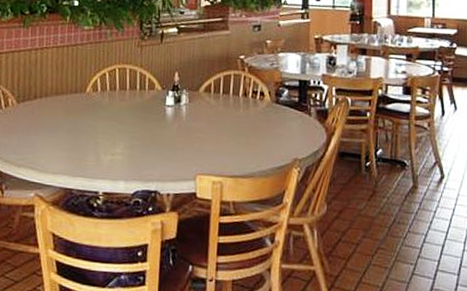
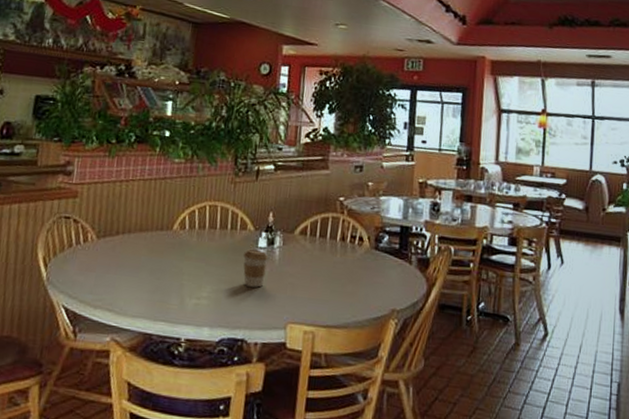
coffee cup: none [153,107,176,143] -> present [243,249,269,288]

